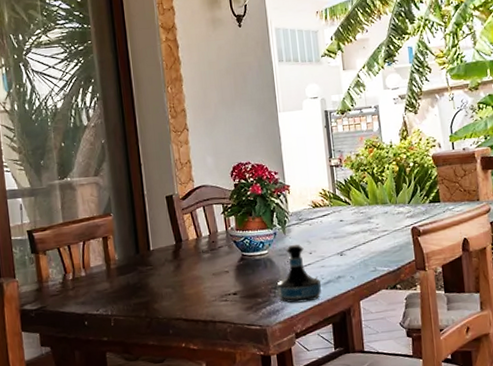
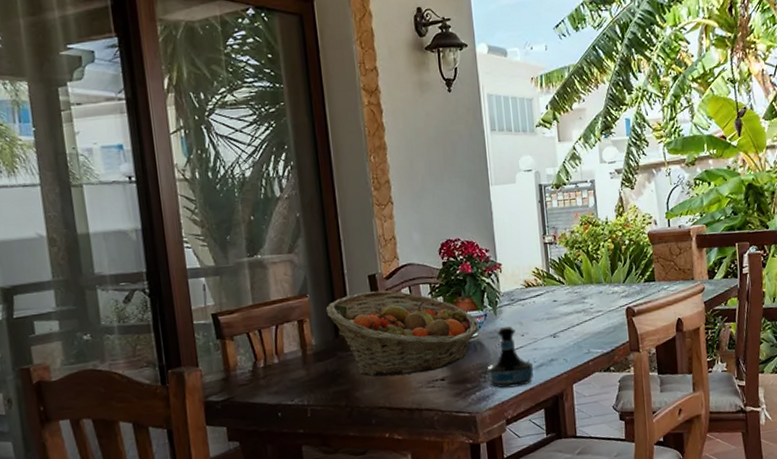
fruit basket: none [127,210,269,290] -> present [326,290,479,377]

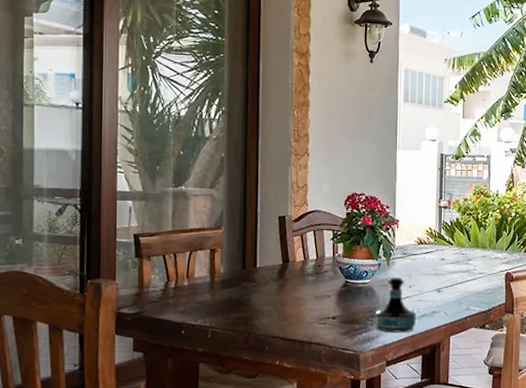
fruit basket: present [326,290,479,377] -> none [237,231,372,310]

